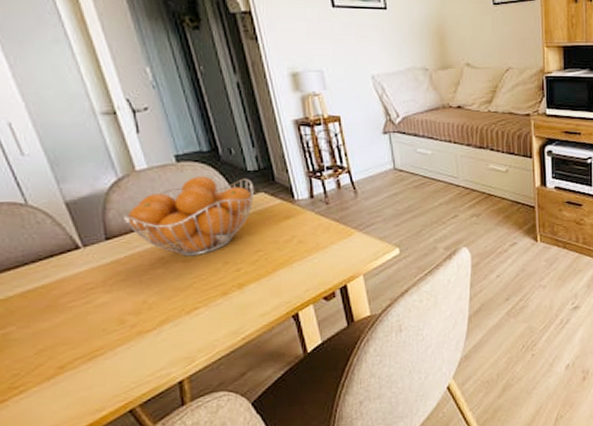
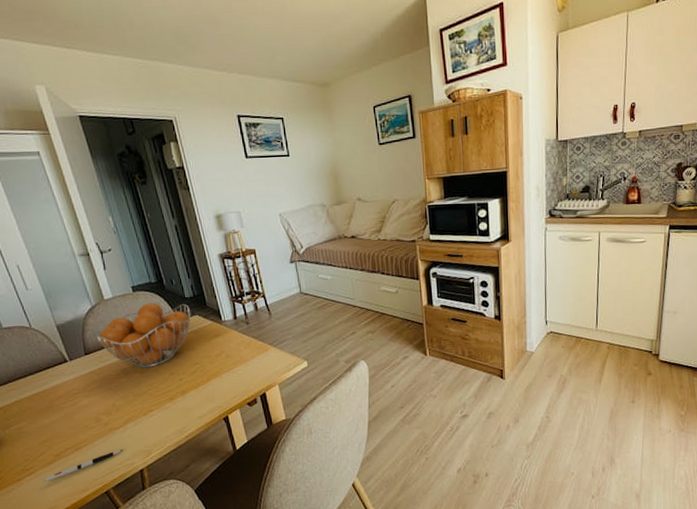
pen: none [40,357,155,402] -> present [44,450,123,482]

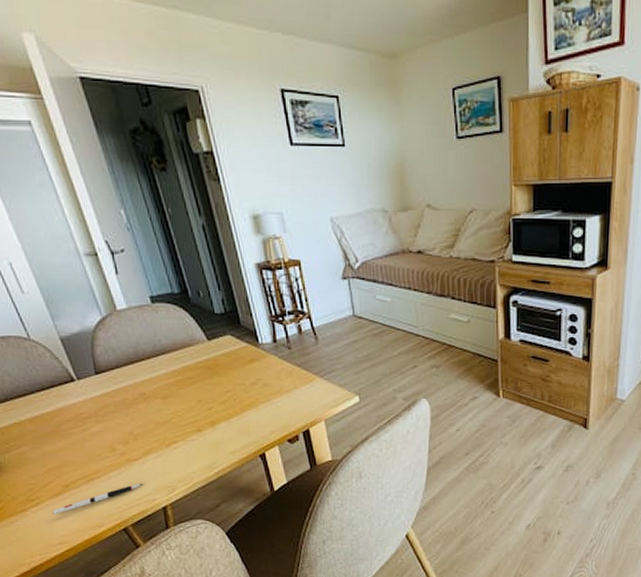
fruit basket: present [96,303,191,368] -> none [108,317,222,394]

